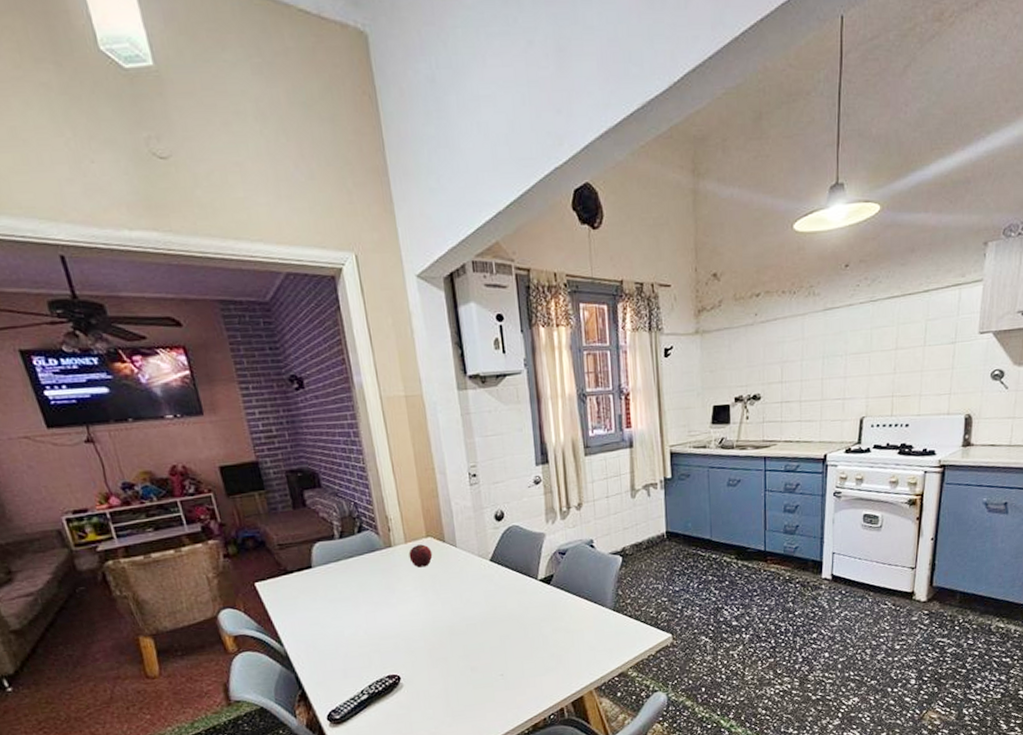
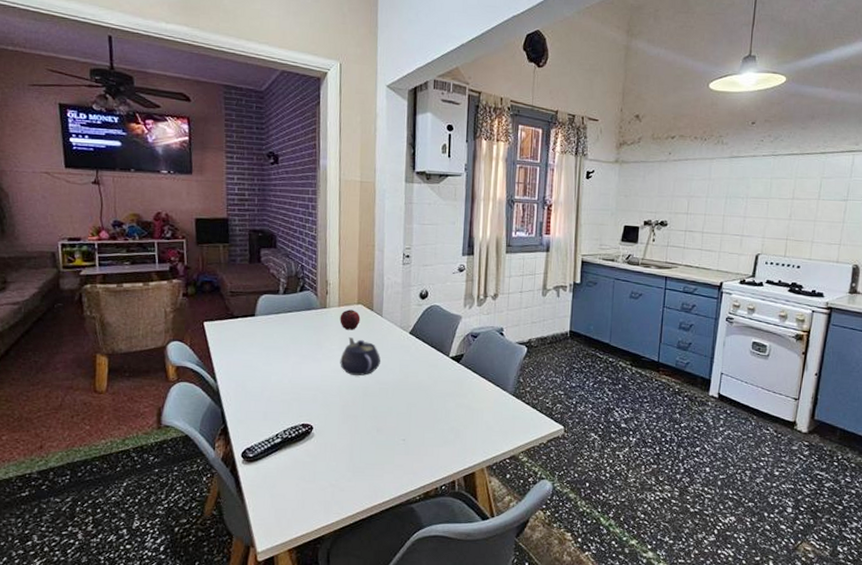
teapot: none [417,574,464,616] -> present [340,336,381,376]

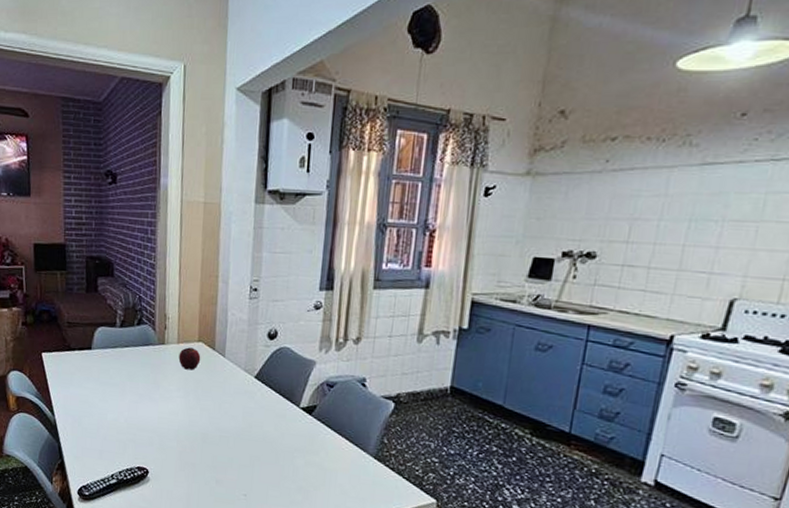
teapot: present [340,336,381,376] -> none [178,377,223,421]

